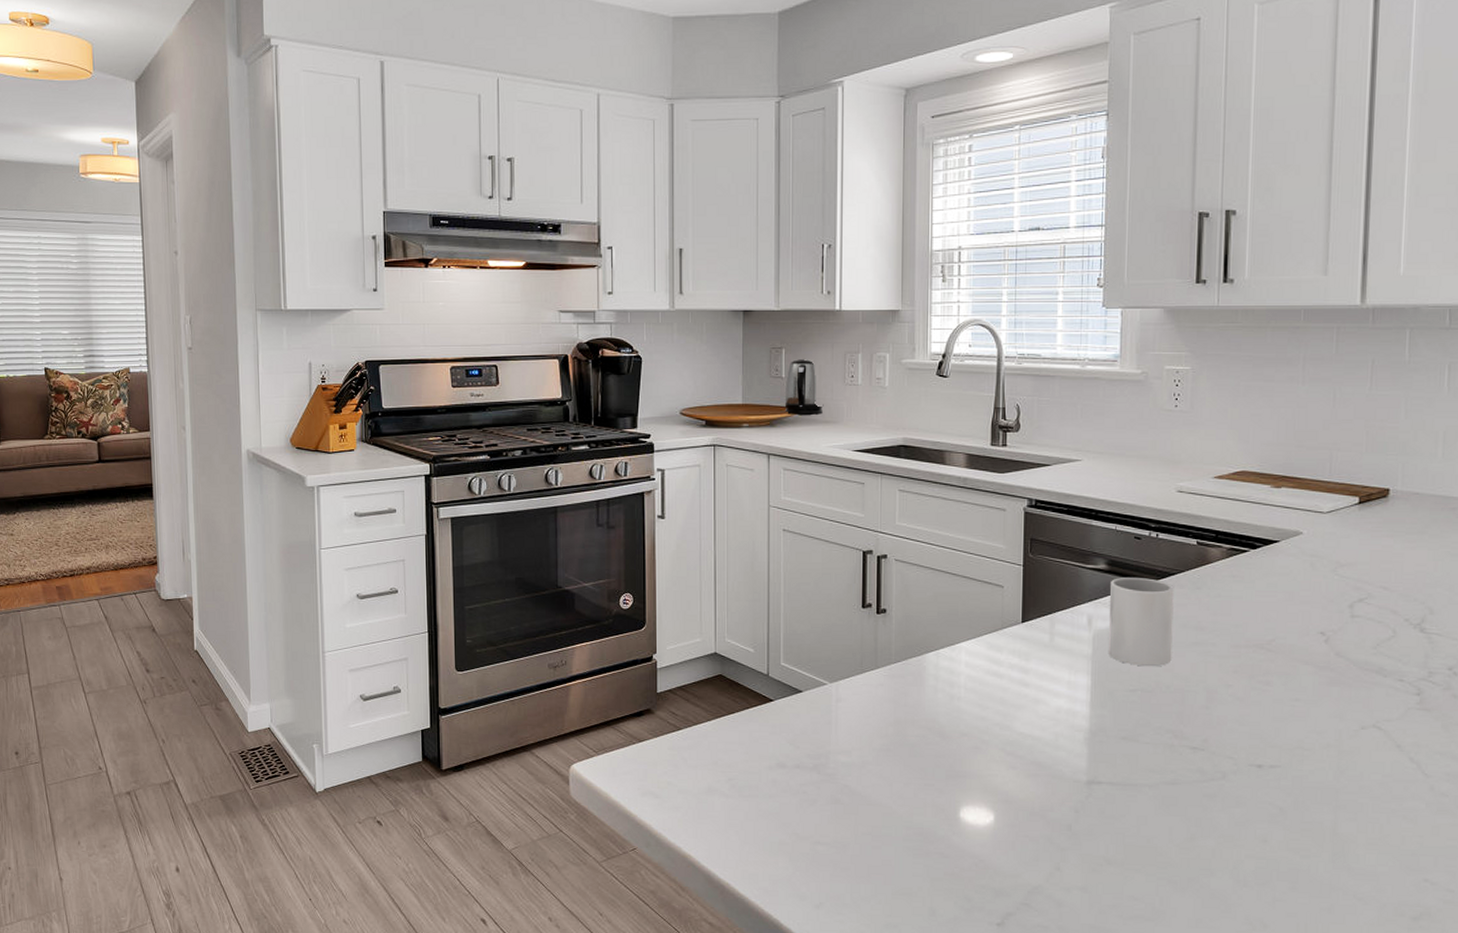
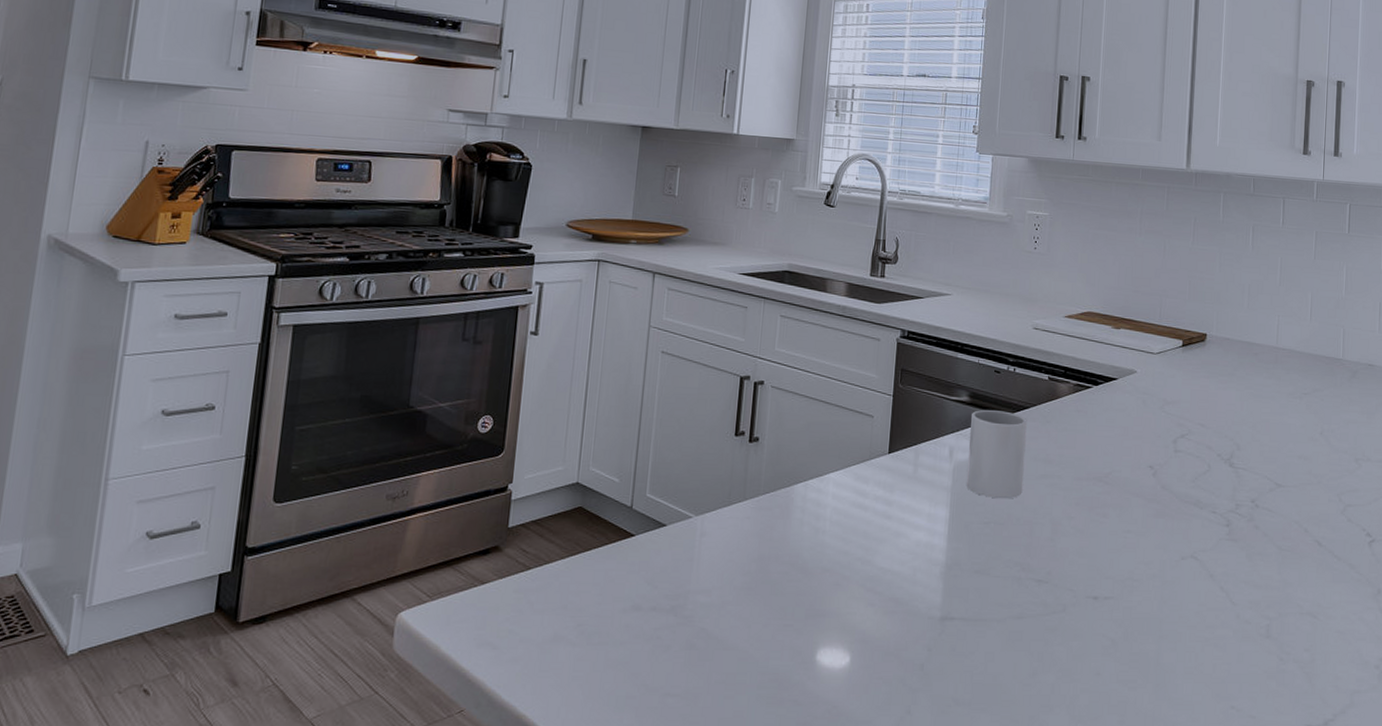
kettle: present [786,359,823,416] -> none [675,179,713,237]

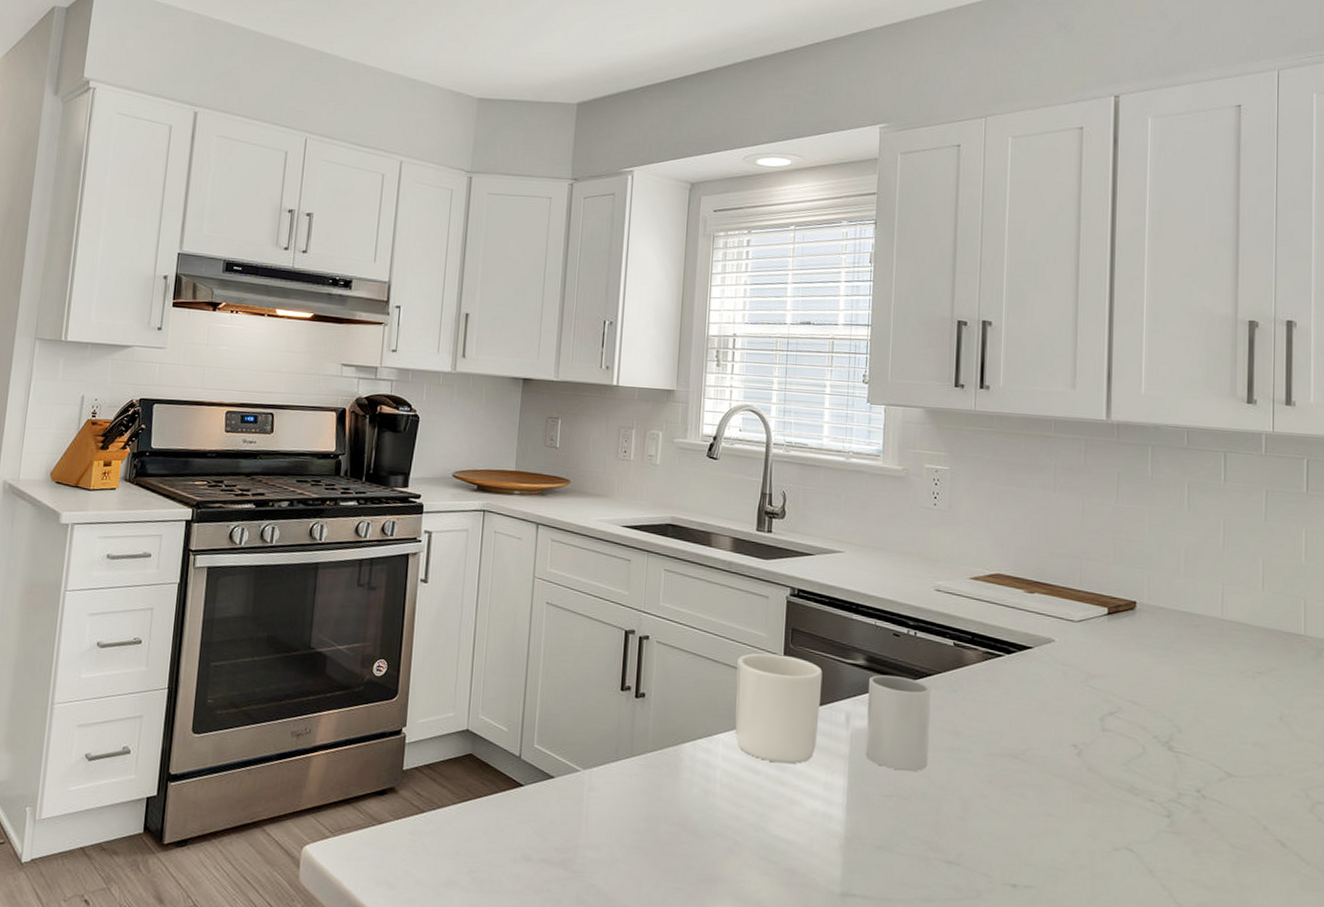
mug: none [845,393,929,499] -> present [735,653,823,764]

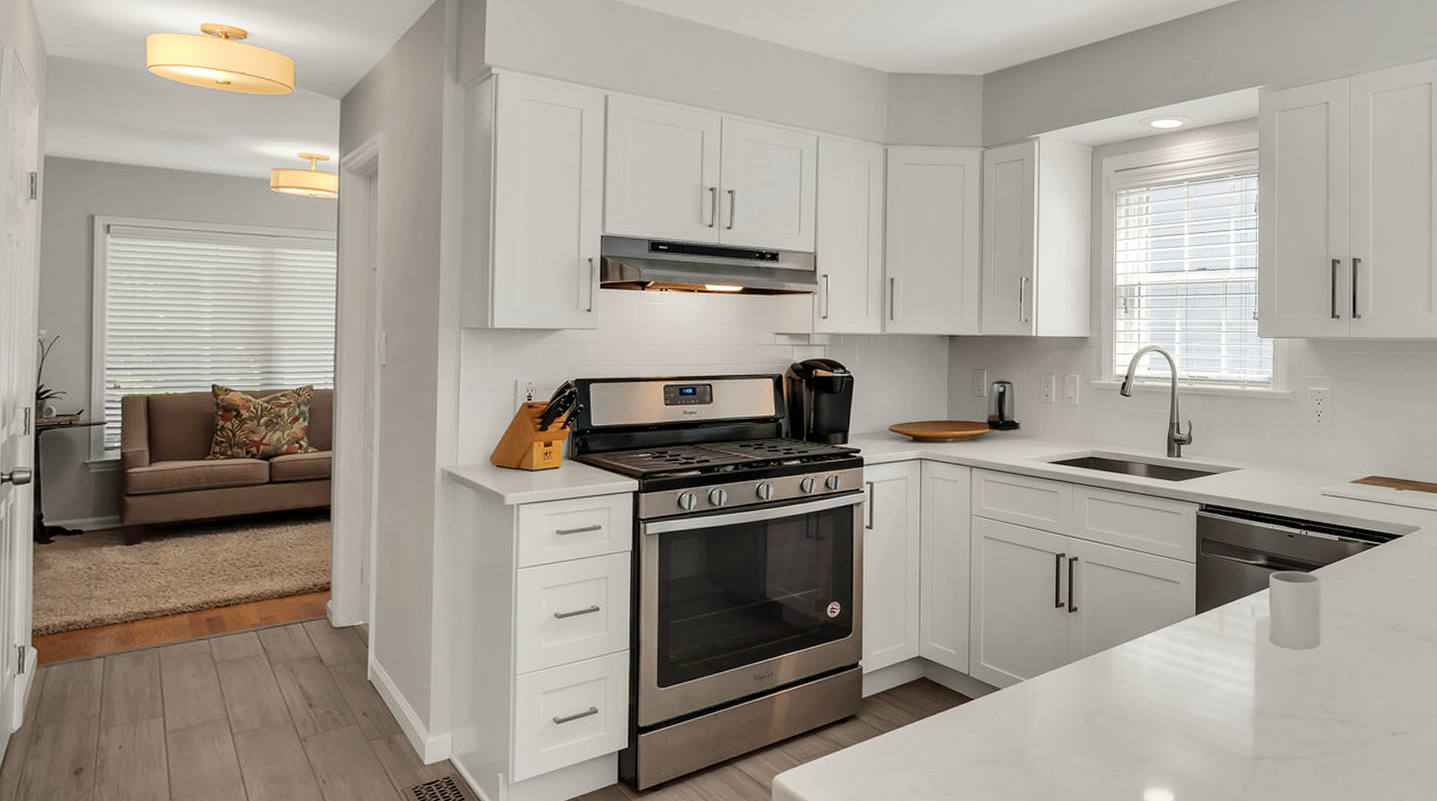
kettle: none [557,430,594,488] -> present [987,380,1020,431]
mug: present [735,653,823,764] -> none [1156,562,1230,655]

